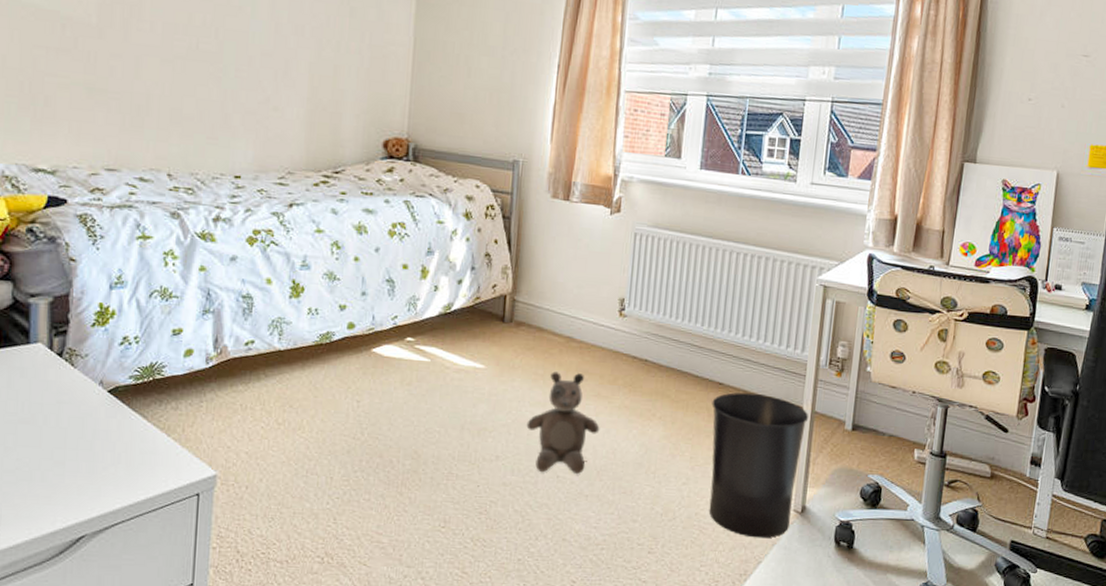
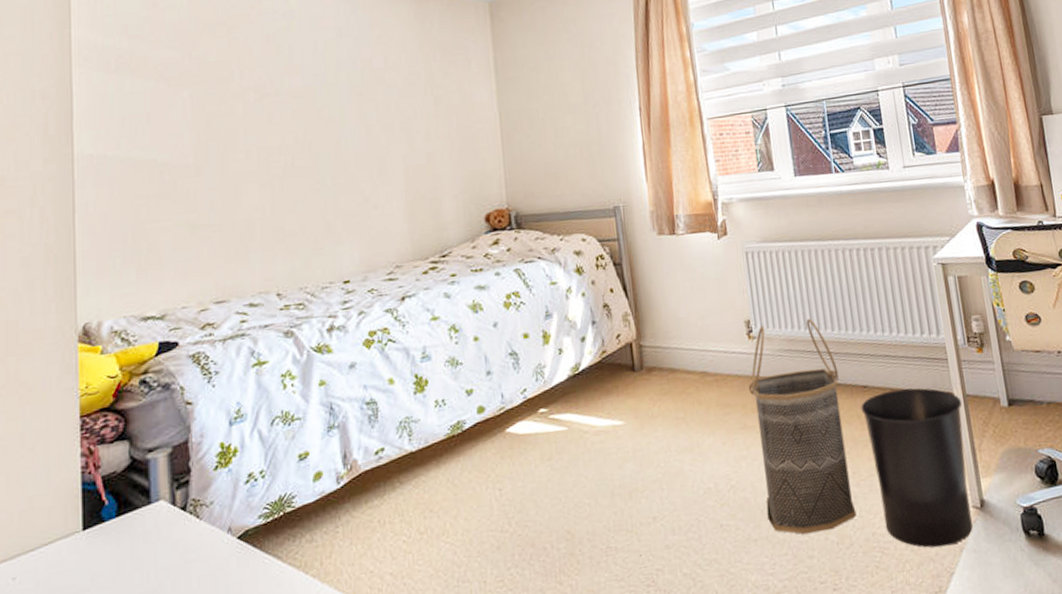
stuffed animal: present [526,371,600,474] -> none [677,407,754,524]
basket: none [602,306,699,502] -> present [748,318,857,535]

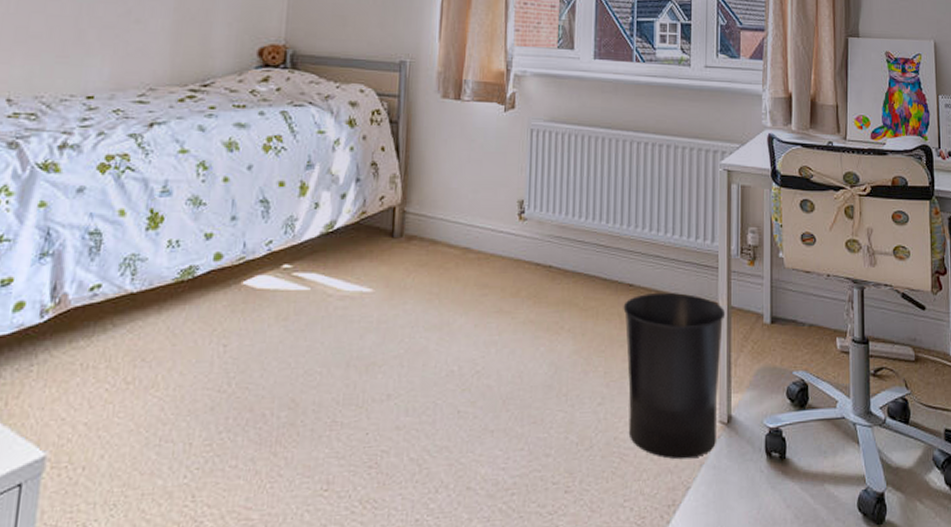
basket: present [748,318,857,535] -> none [509,207,606,431]

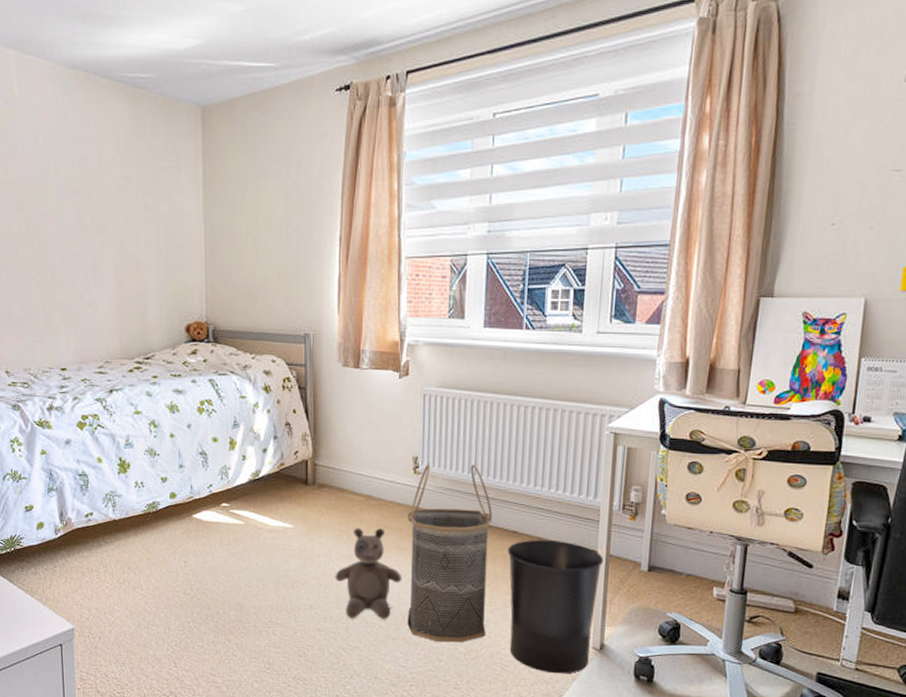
stuffed animal: none [421,288,504,408] -> present [335,528,402,619]
basket: none [509,207,606,431] -> present [407,463,492,643]

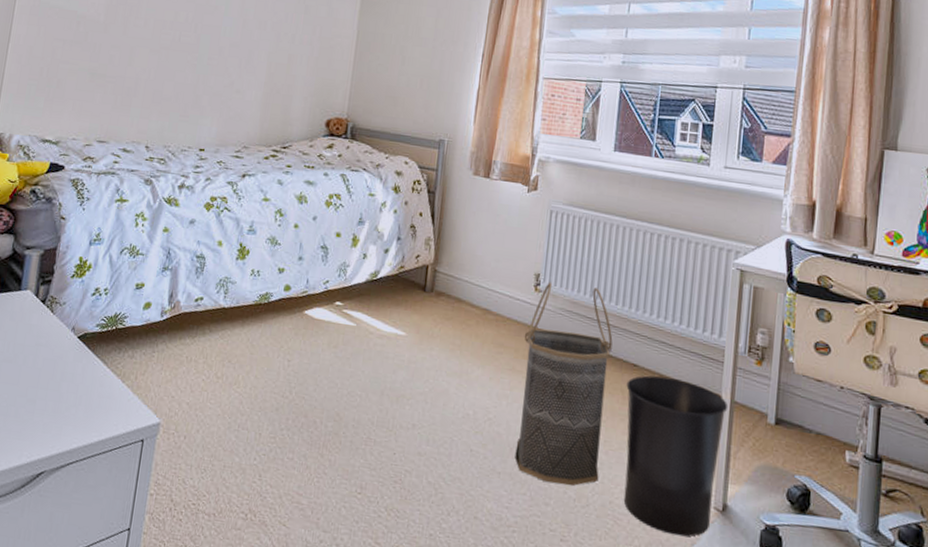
stuffed animal: present [335,528,402,619] -> none [442,343,514,449]

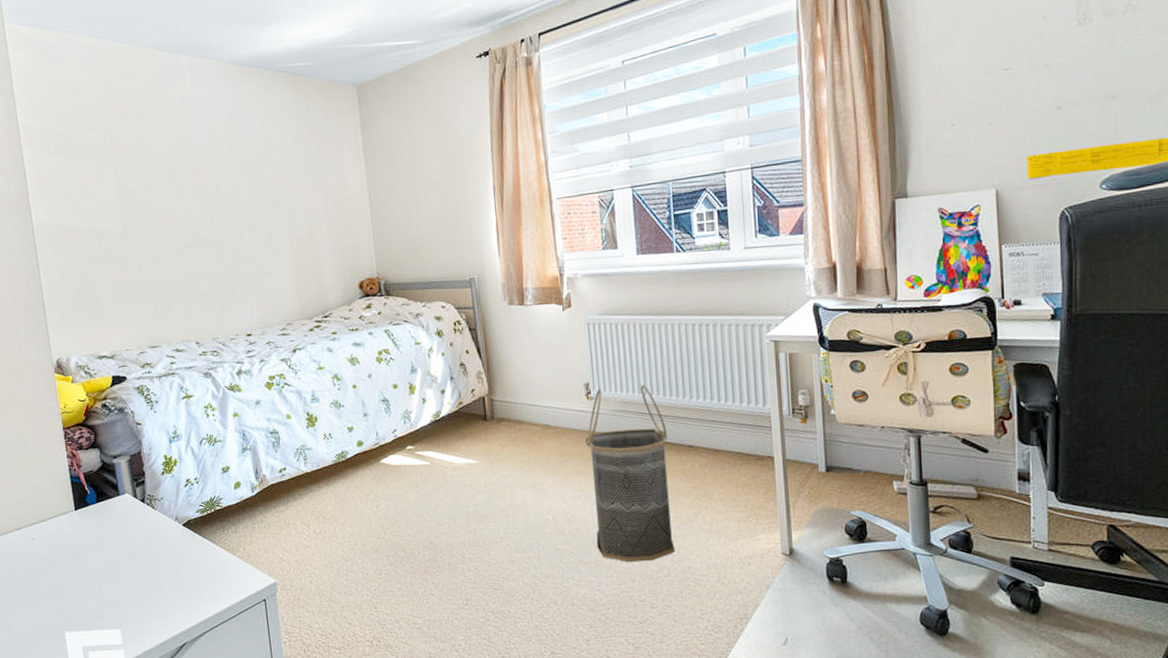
waste bin: present [623,375,729,536] -> none [686,450,782,583]

